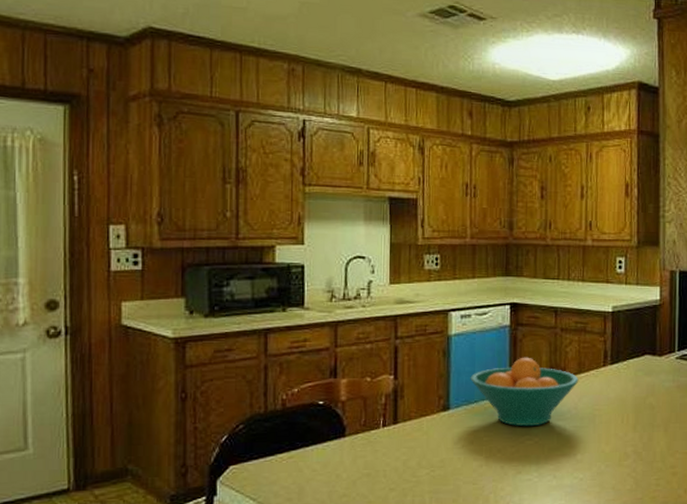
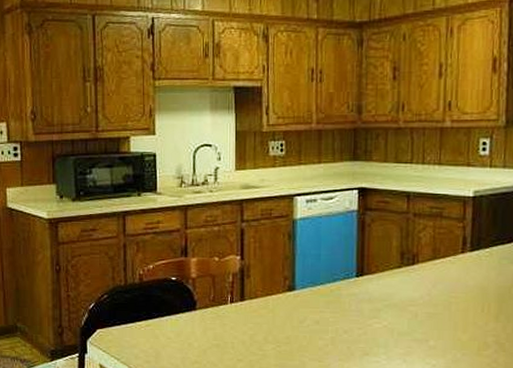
fruit bowl: present [470,357,579,427] -> none [316,241,433,311]

